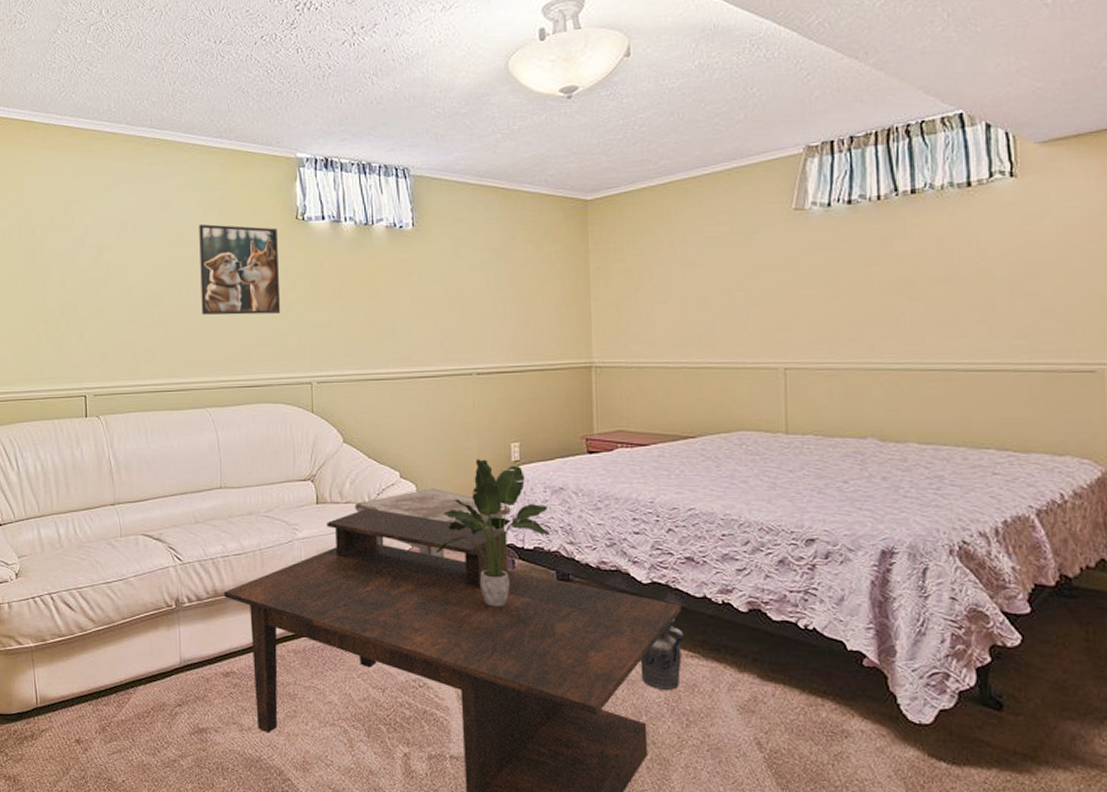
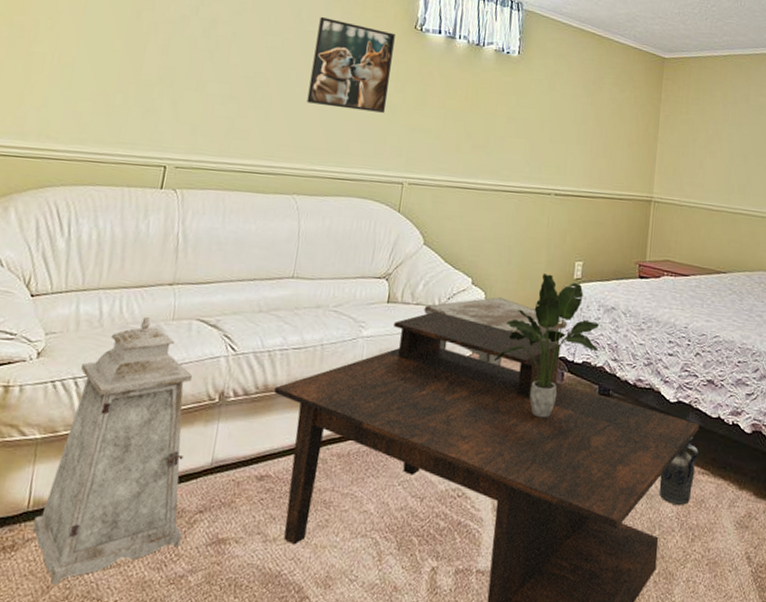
lantern: none [44,535,168,767] -> present [32,316,193,585]

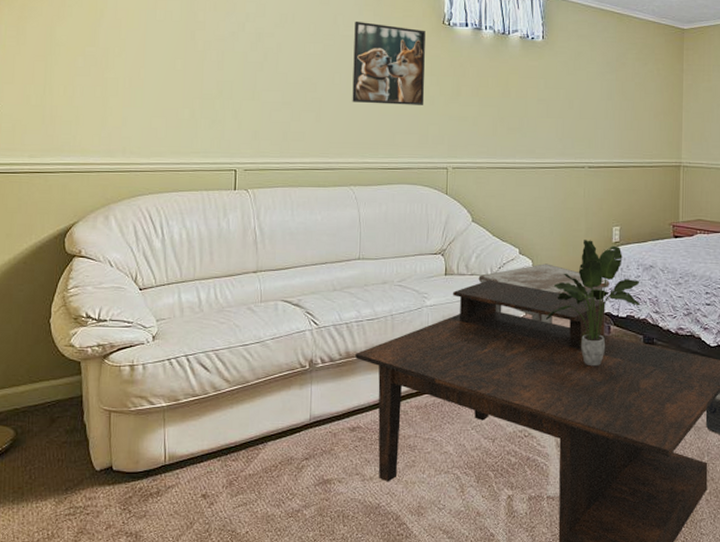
lantern: present [32,316,193,585] -> none [171,300,294,521]

